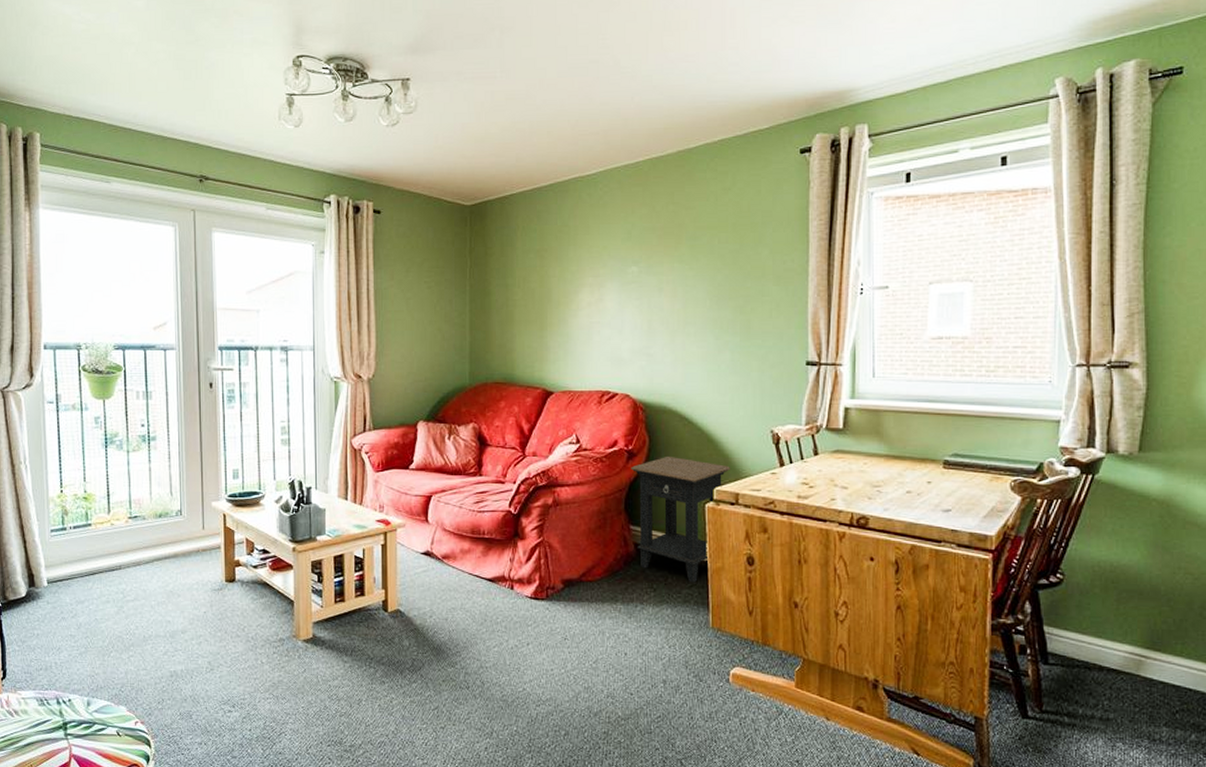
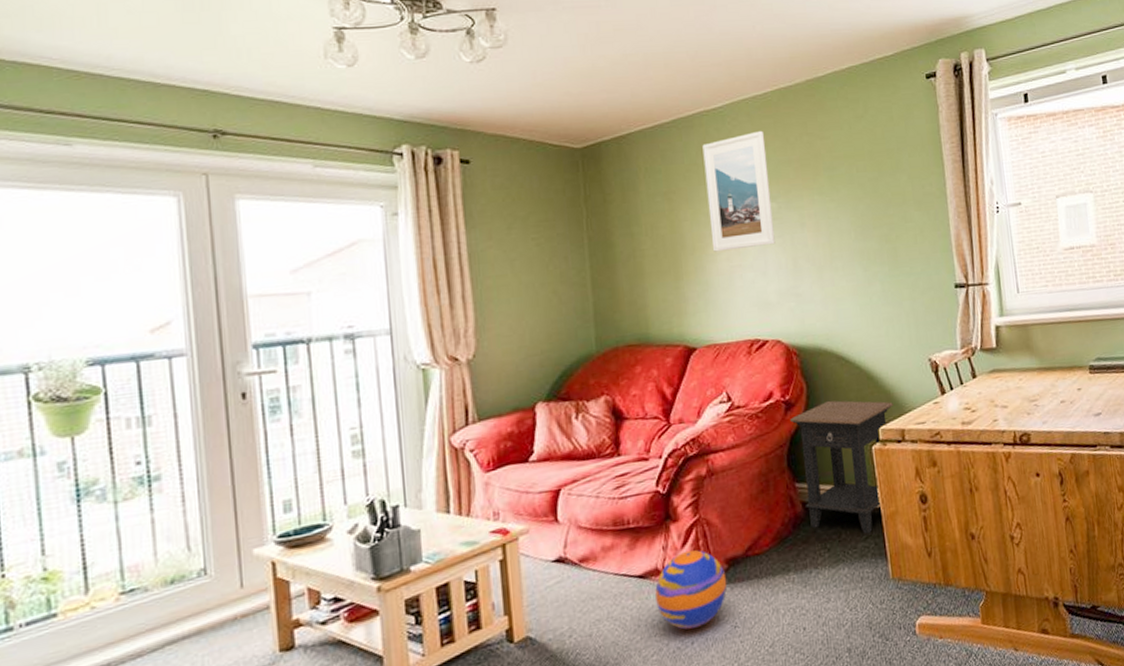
ball: none [501,566,562,632] -> present [655,550,728,630]
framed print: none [575,198,633,308] -> present [702,130,775,252]

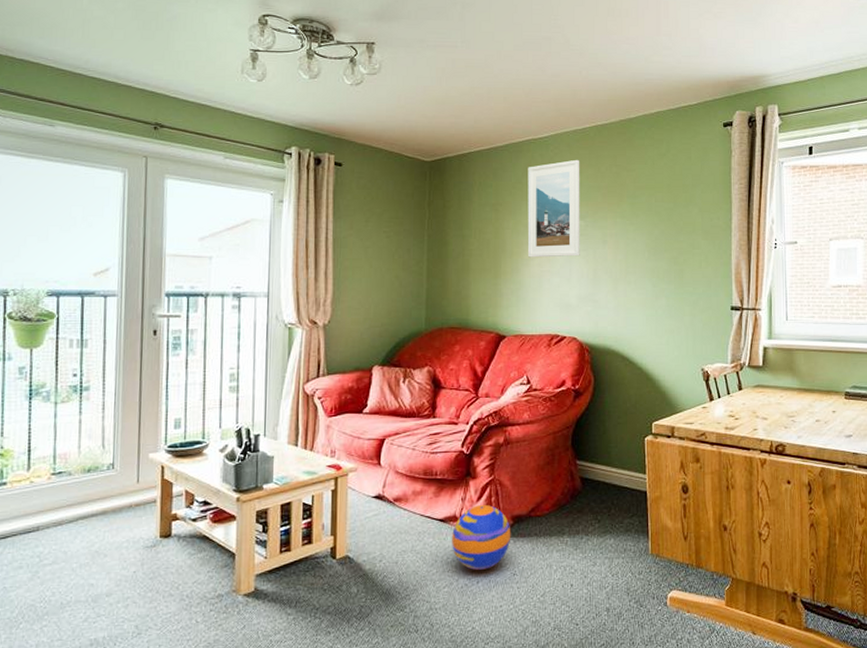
side table: present [790,400,893,534] -> none [578,394,667,513]

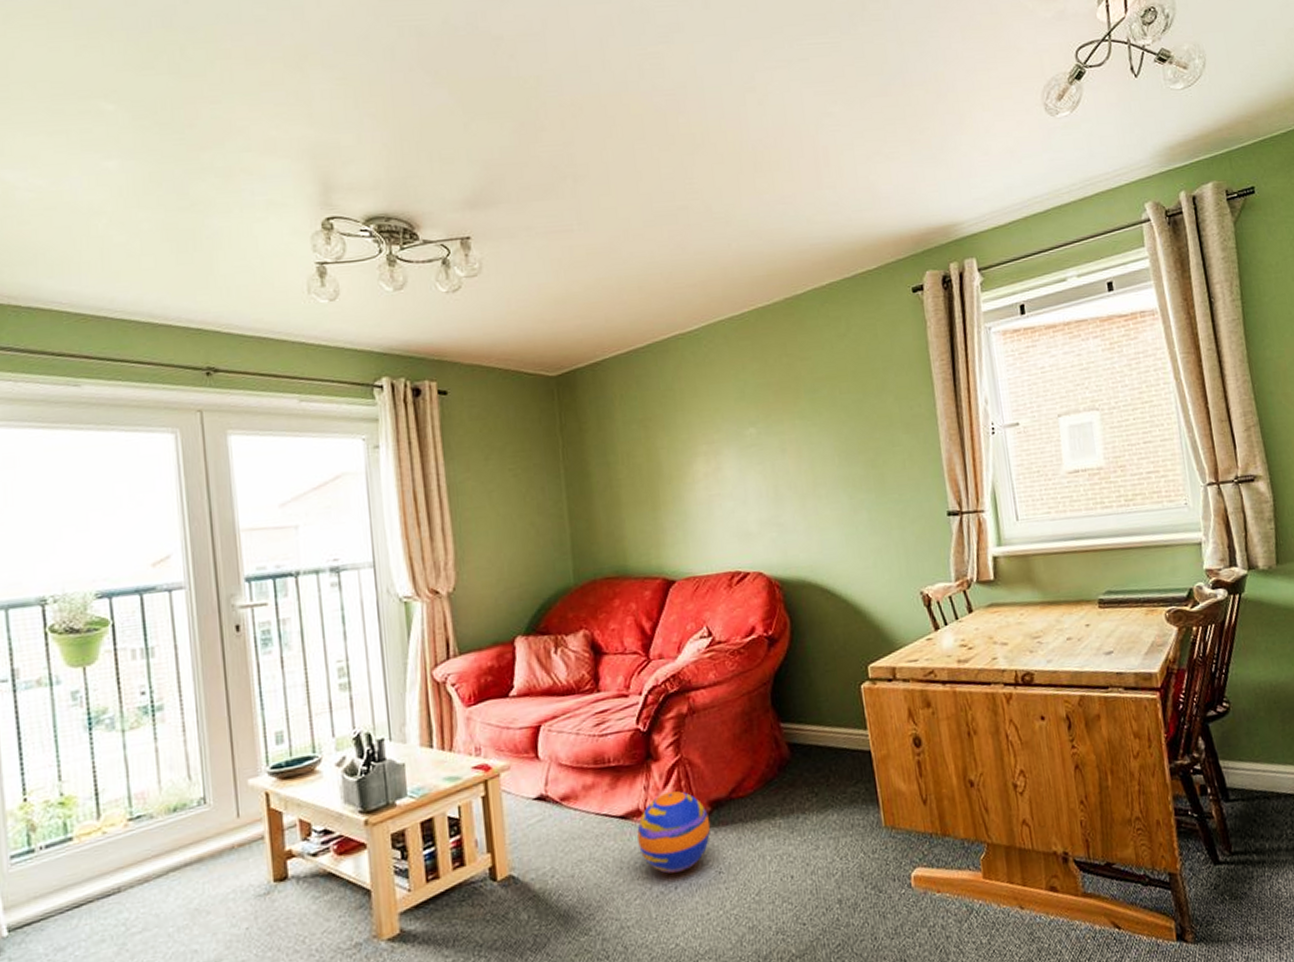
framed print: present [527,159,580,258] -> none [678,353,755,481]

